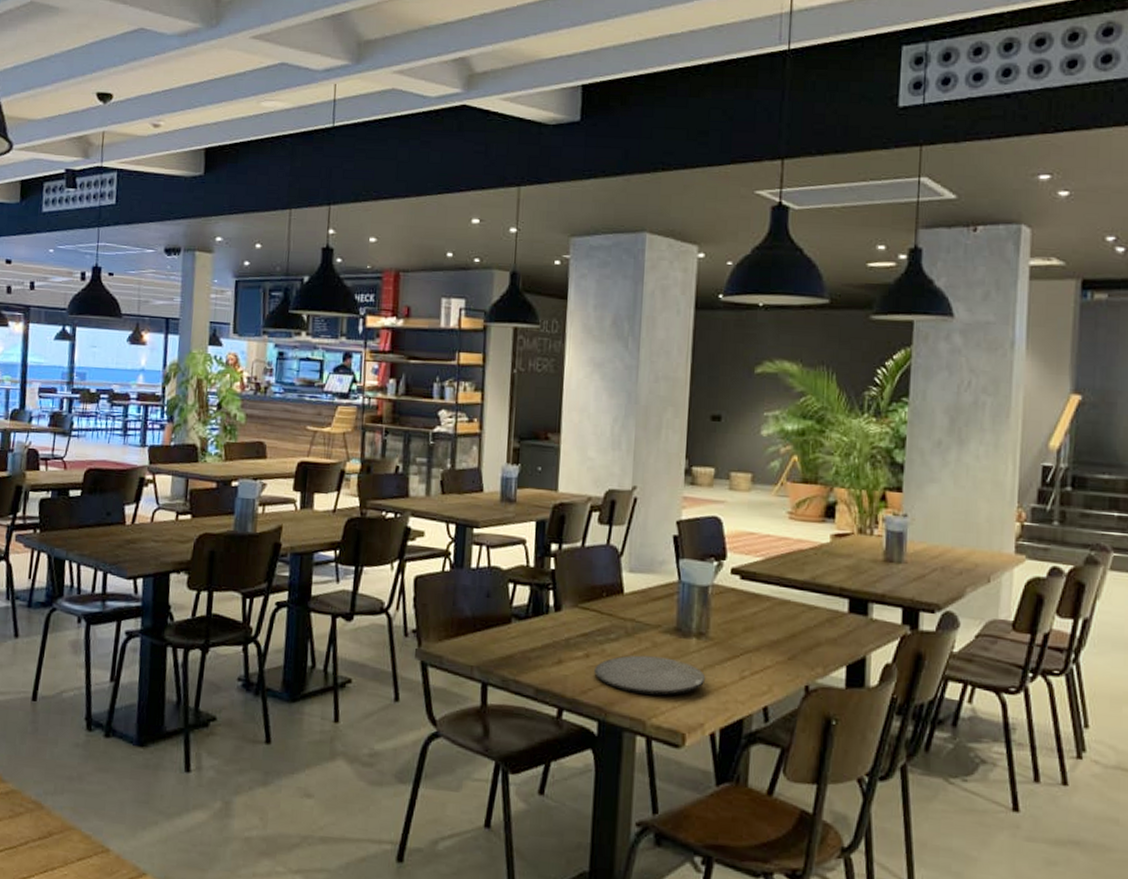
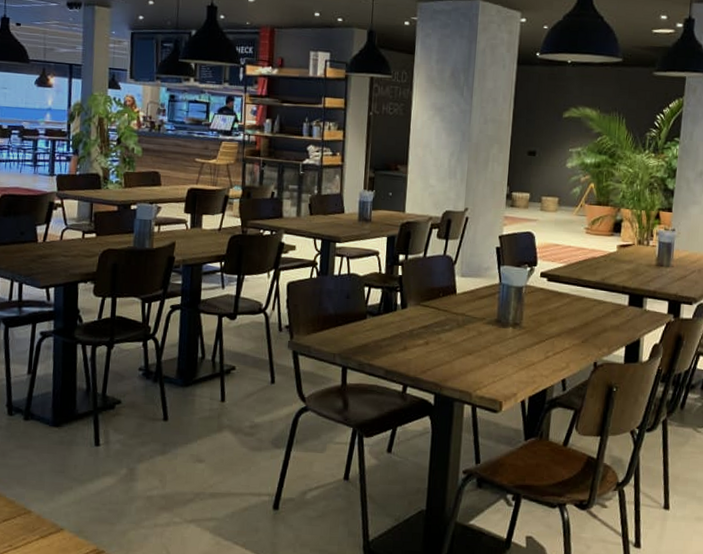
plate: present [594,655,706,695] -> none [432,342,519,373]

